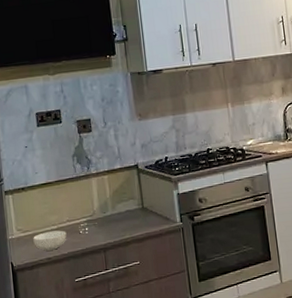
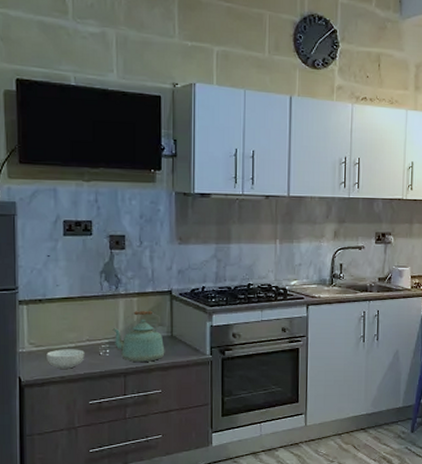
kettle: none [88,185,139,237] -> present [112,310,165,362]

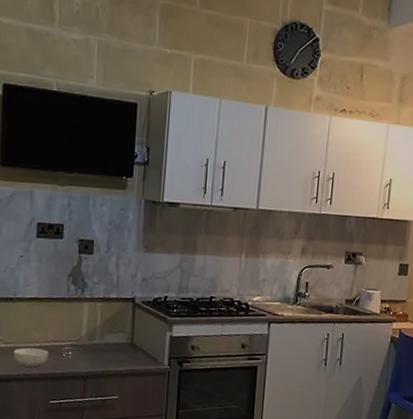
kettle: present [112,310,165,362] -> none [76,315,125,367]

